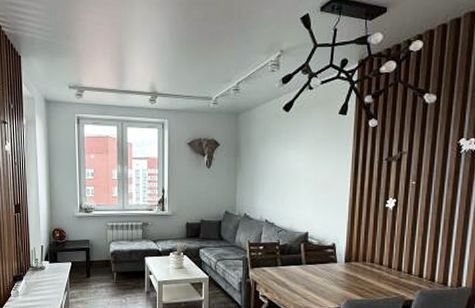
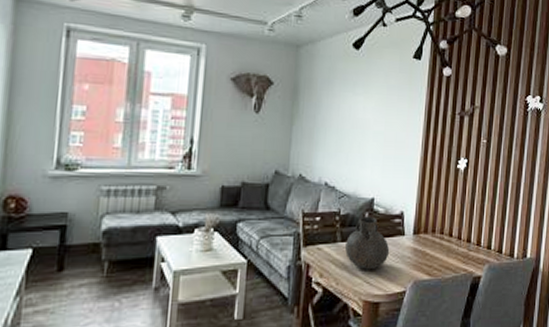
vase: none [285,246,324,289] -> present [345,216,390,270]

